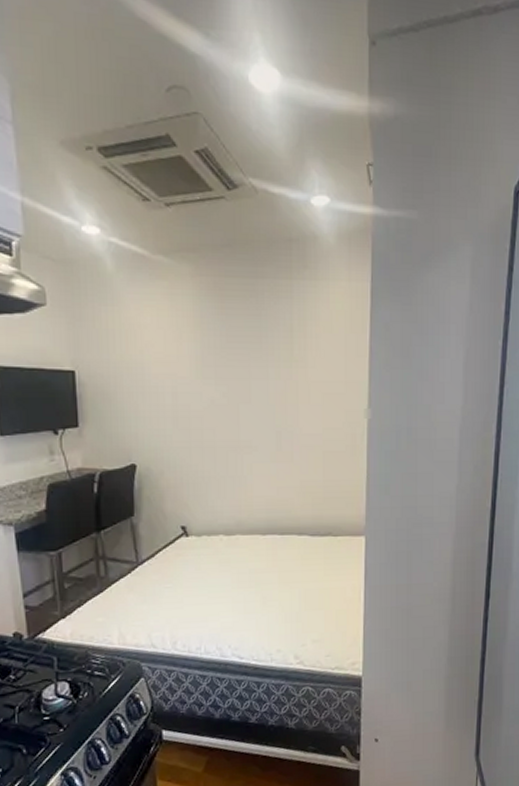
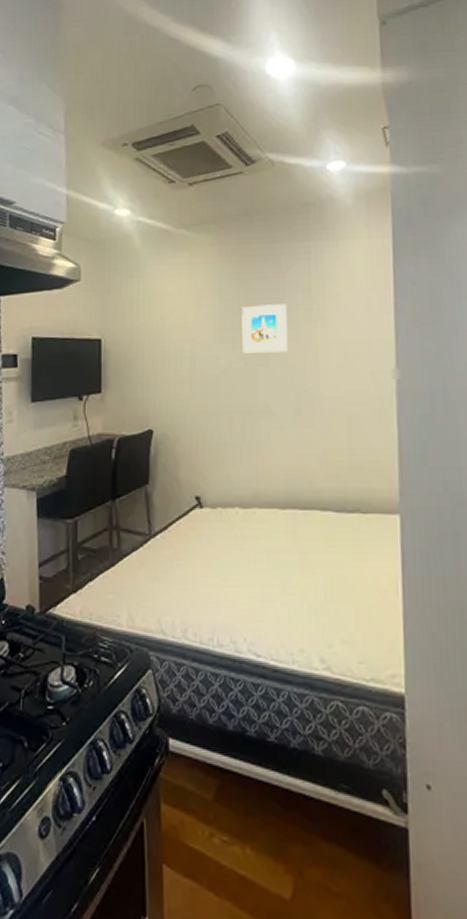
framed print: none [224,342,270,391] -> present [242,304,288,353]

